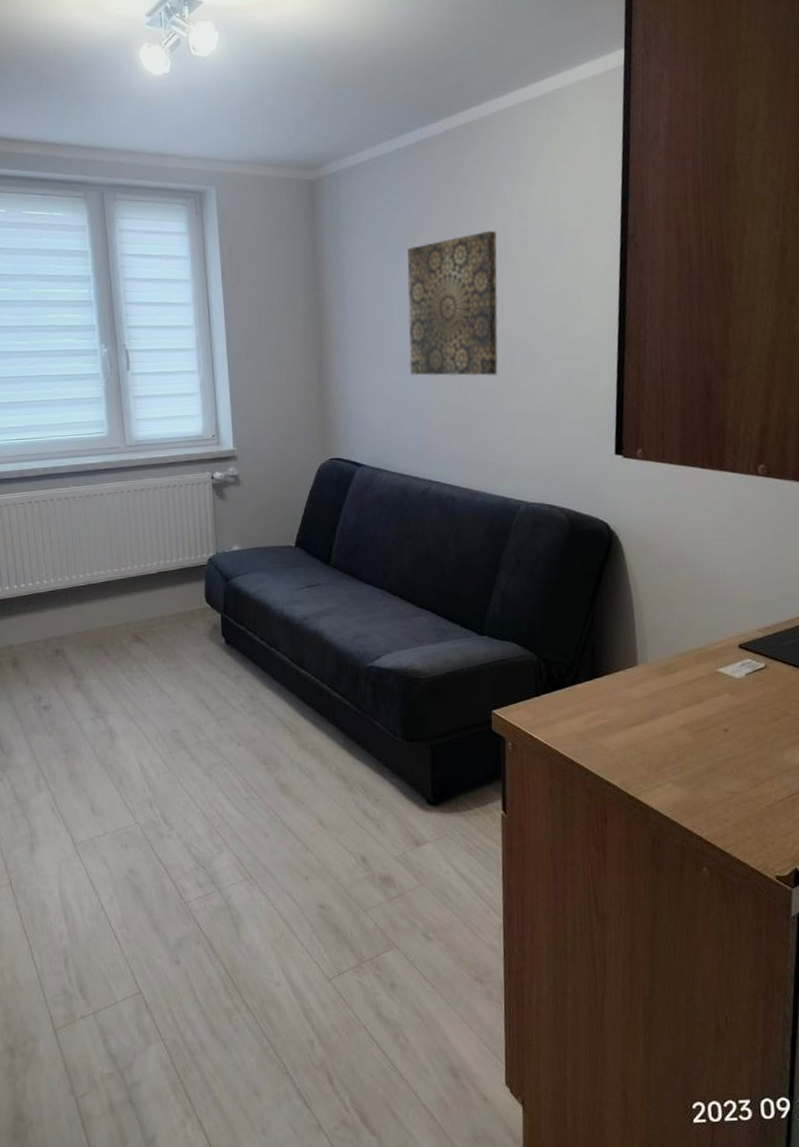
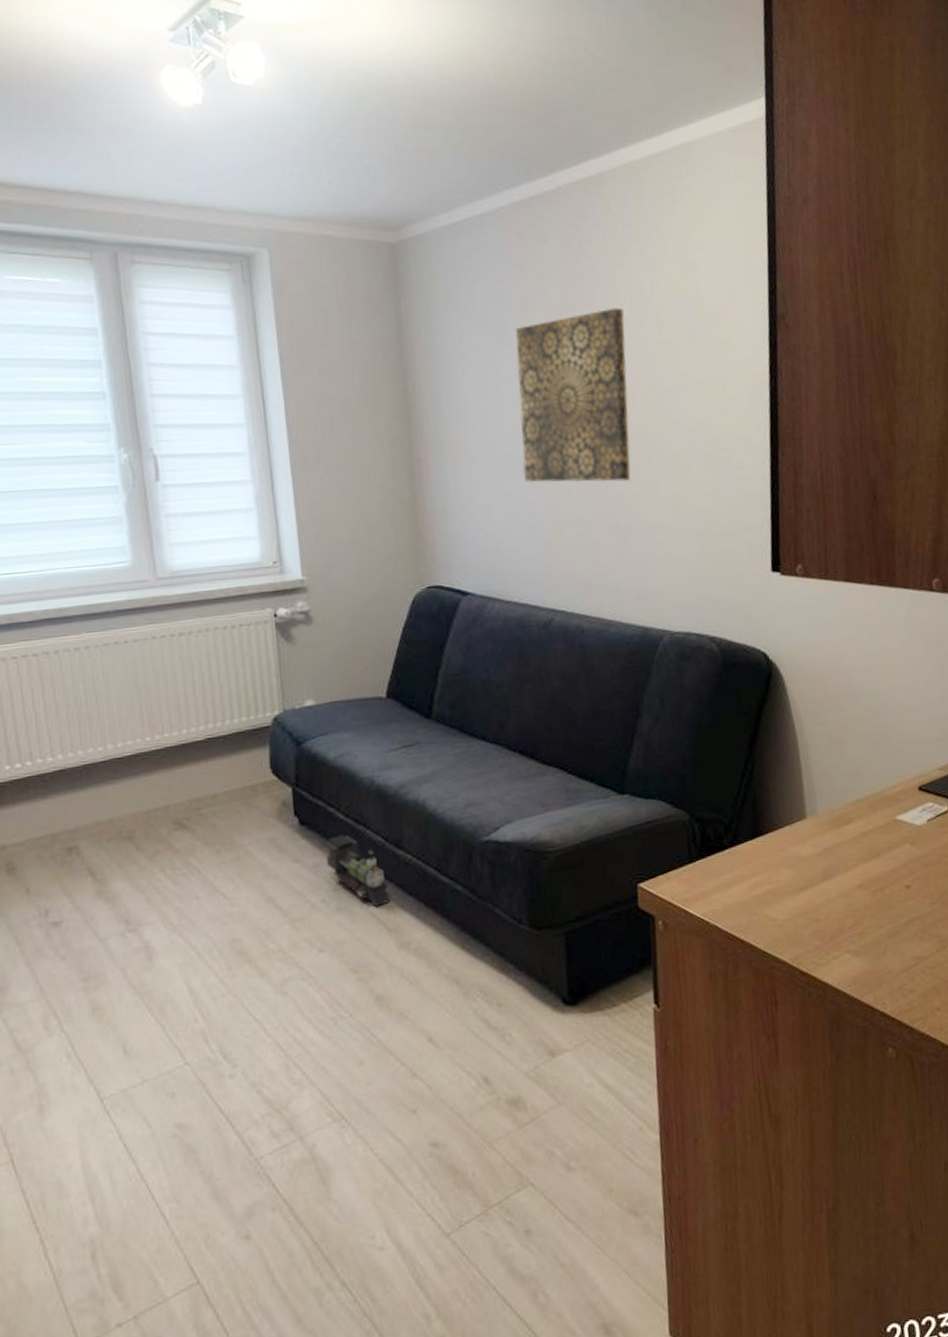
toy train: none [243,654,293,713] -> present [323,835,391,907]

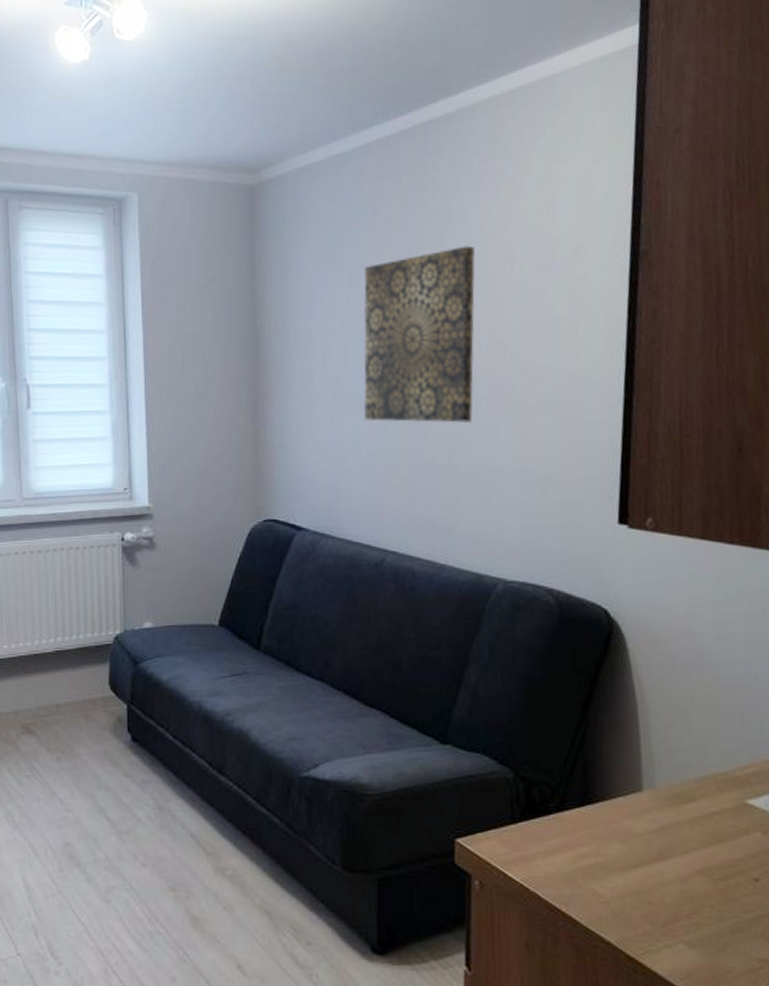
toy train: present [323,835,391,907] -> none [152,755,210,829]

